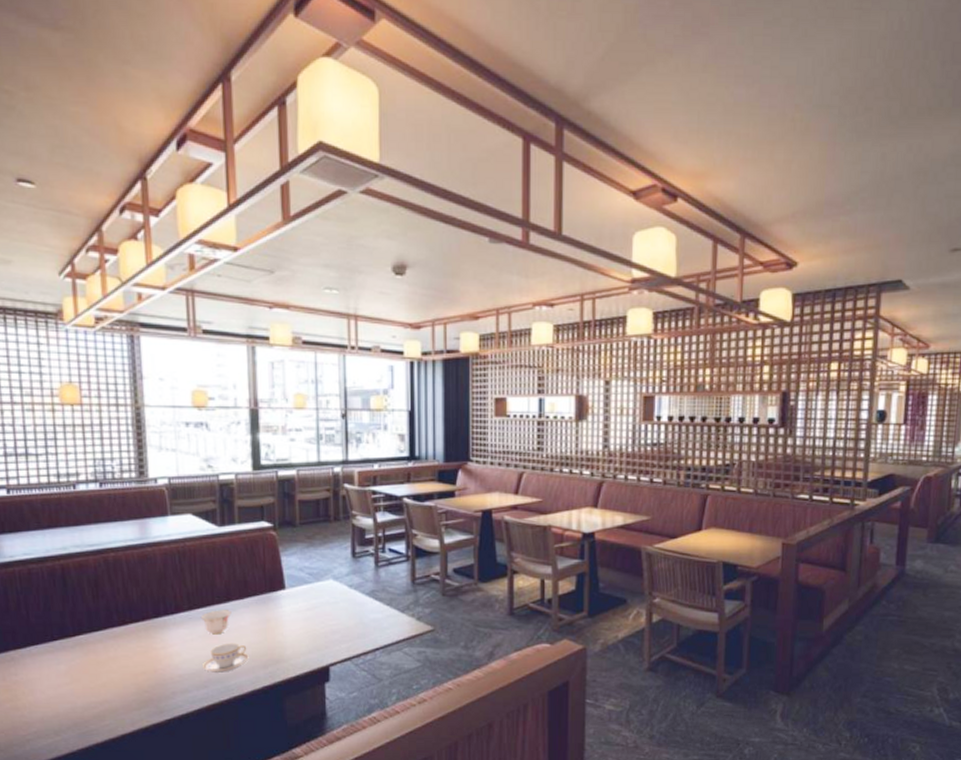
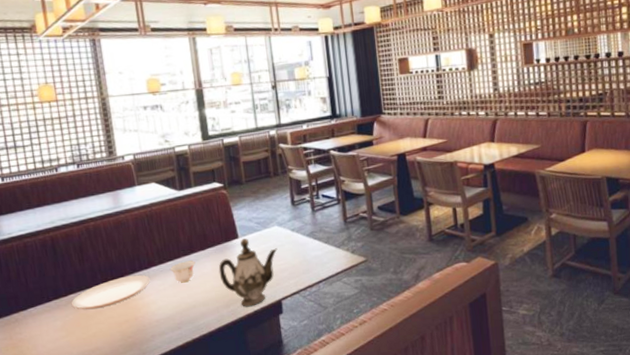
plate: none [80,620,176,655] -> present [72,274,150,310]
teacup: present [203,643,249,672] -> none [175,288,213,315]
teapot: none [258,590,330,670] -> present [218,238,278,307]

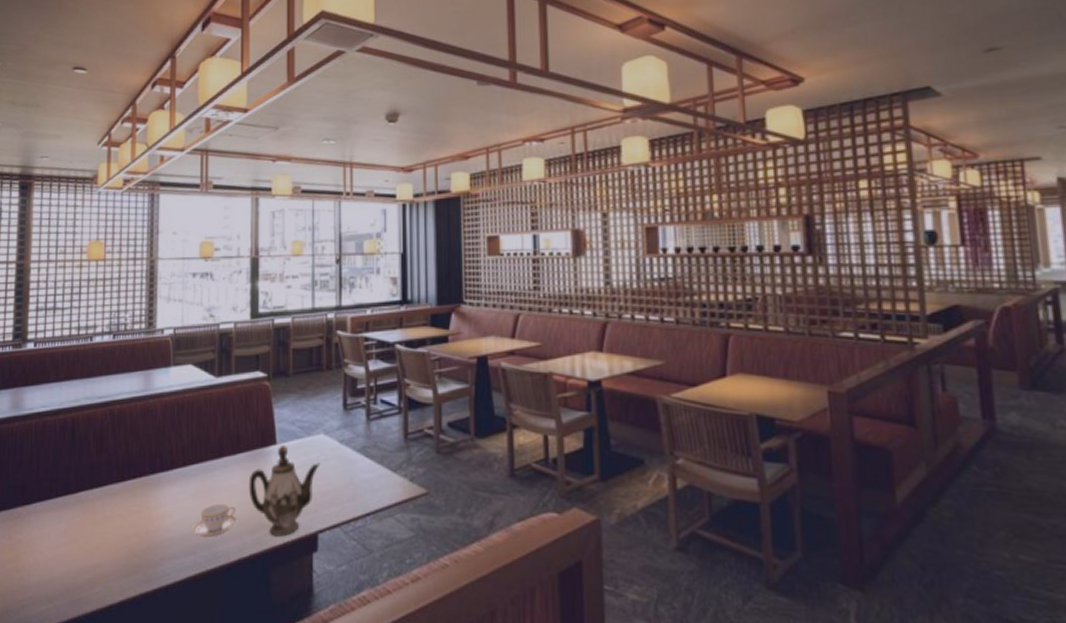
plate: present [72,274,150,310] -> none [81,476,170,514]
teacup: present [169,260,196,283] -> none [193,466,223,494]
teacup: none [175,288,213,315] -> present [192,503,238,537]

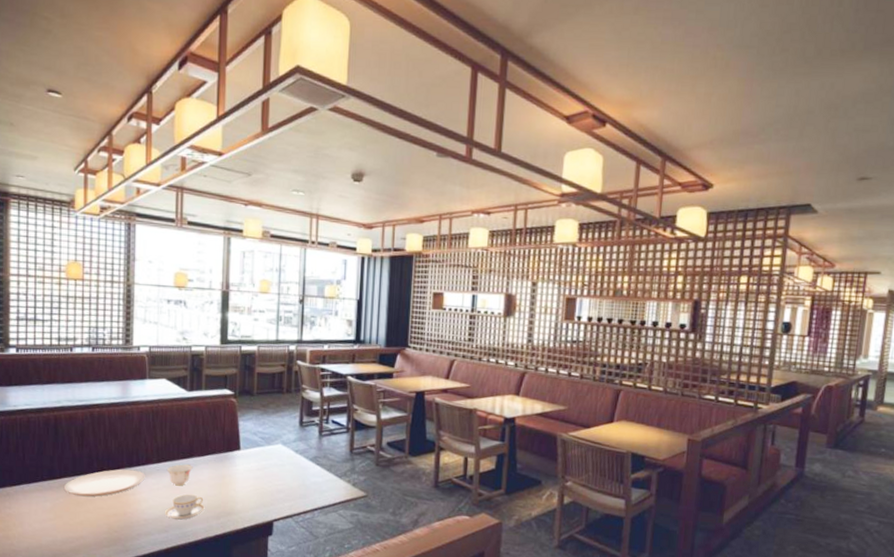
plate: none [81,476,170,514] -> present [65,469,145,497]
teacup: none [193,466,223,494] -> present [166,464,193,486]
teapot: present [248,446,321,537] -> none [215,451,278,523]

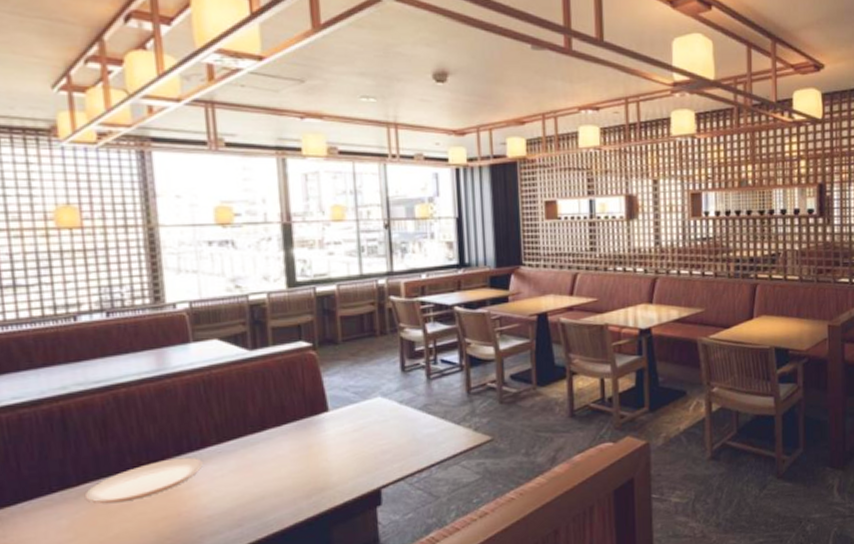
teacup: present [165,494,205,520] -> none [236,474,289,509]
teacup: present [166,464,193,486] -> none [231,439,268,468]

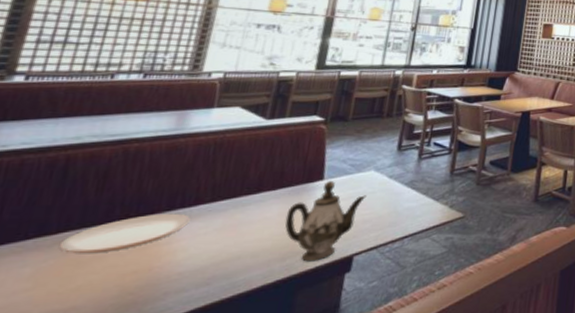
teapot: none [299,412,380,498] -> present [284,181,367,262]

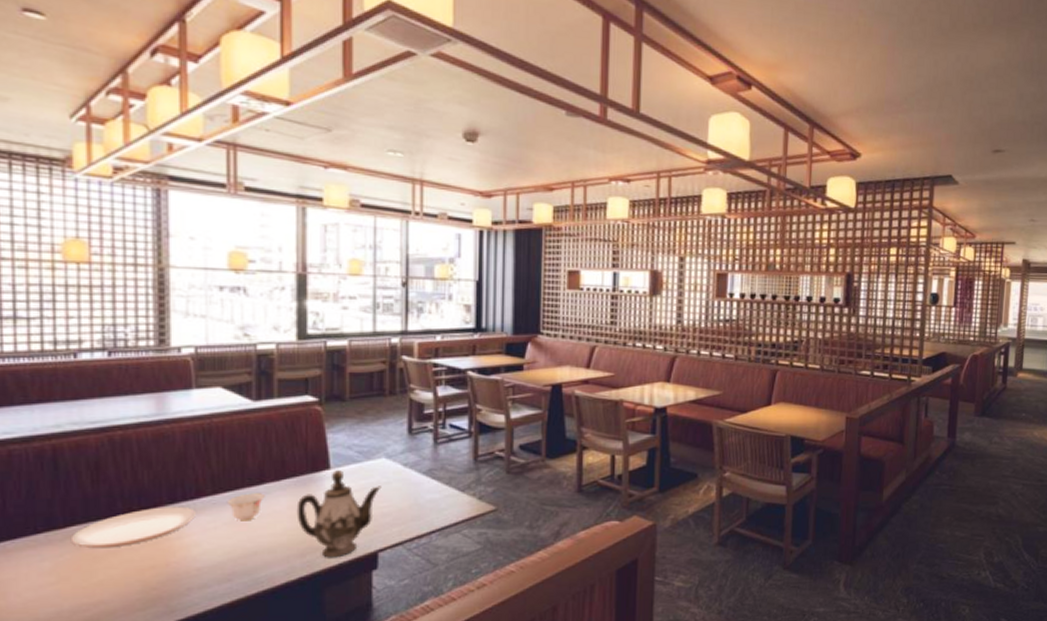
teacup: none [221,201,259,227] -> present [226,493,265,521]

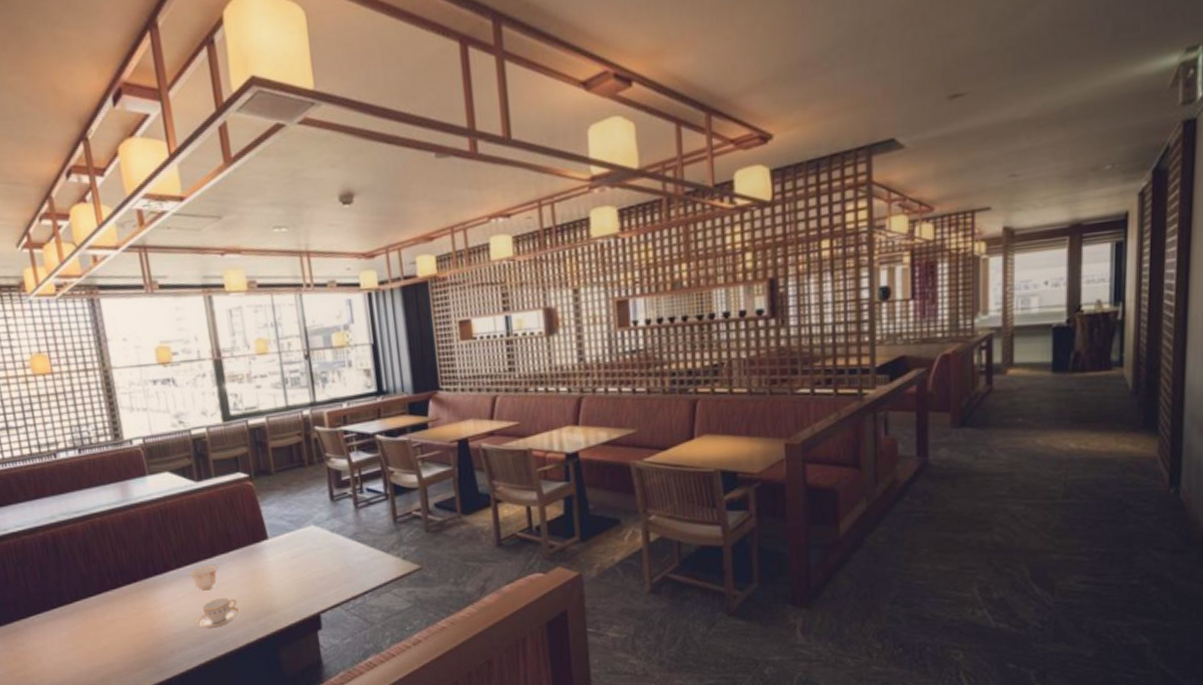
plate: present [72,506,196,549] -> none [78,580,167,620]
teacup: none [227,530,284,564] -> present [196,597,240,629]
teapot: present [296,470,382,558] -> none [245,539,315,621]

